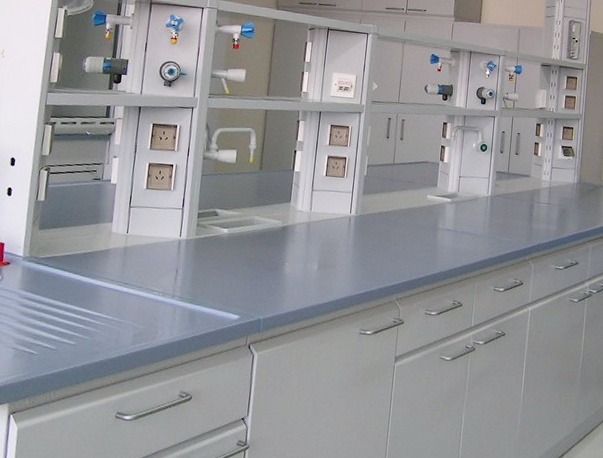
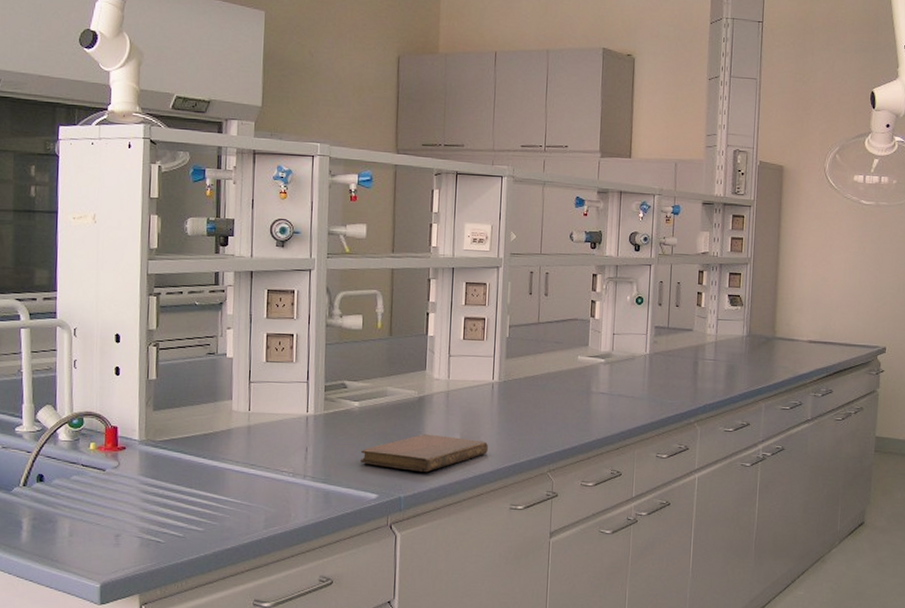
notebook: none [225,260,343,297] -> present [359,434,488,473]

